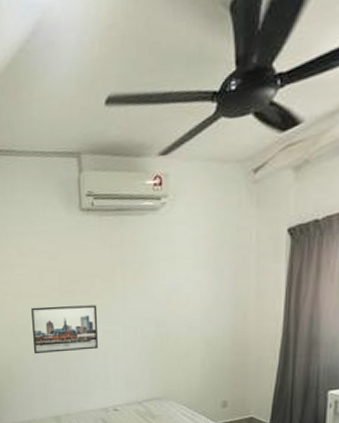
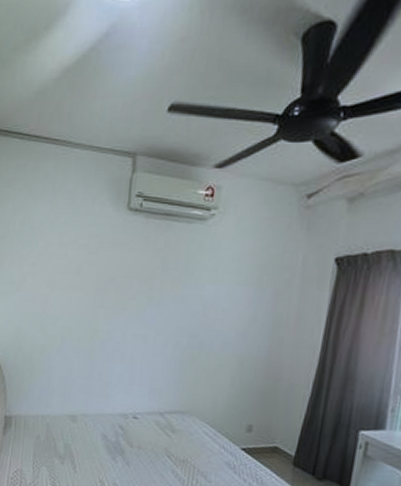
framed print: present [31,305,98,354] -> none [59,299,131,351]

